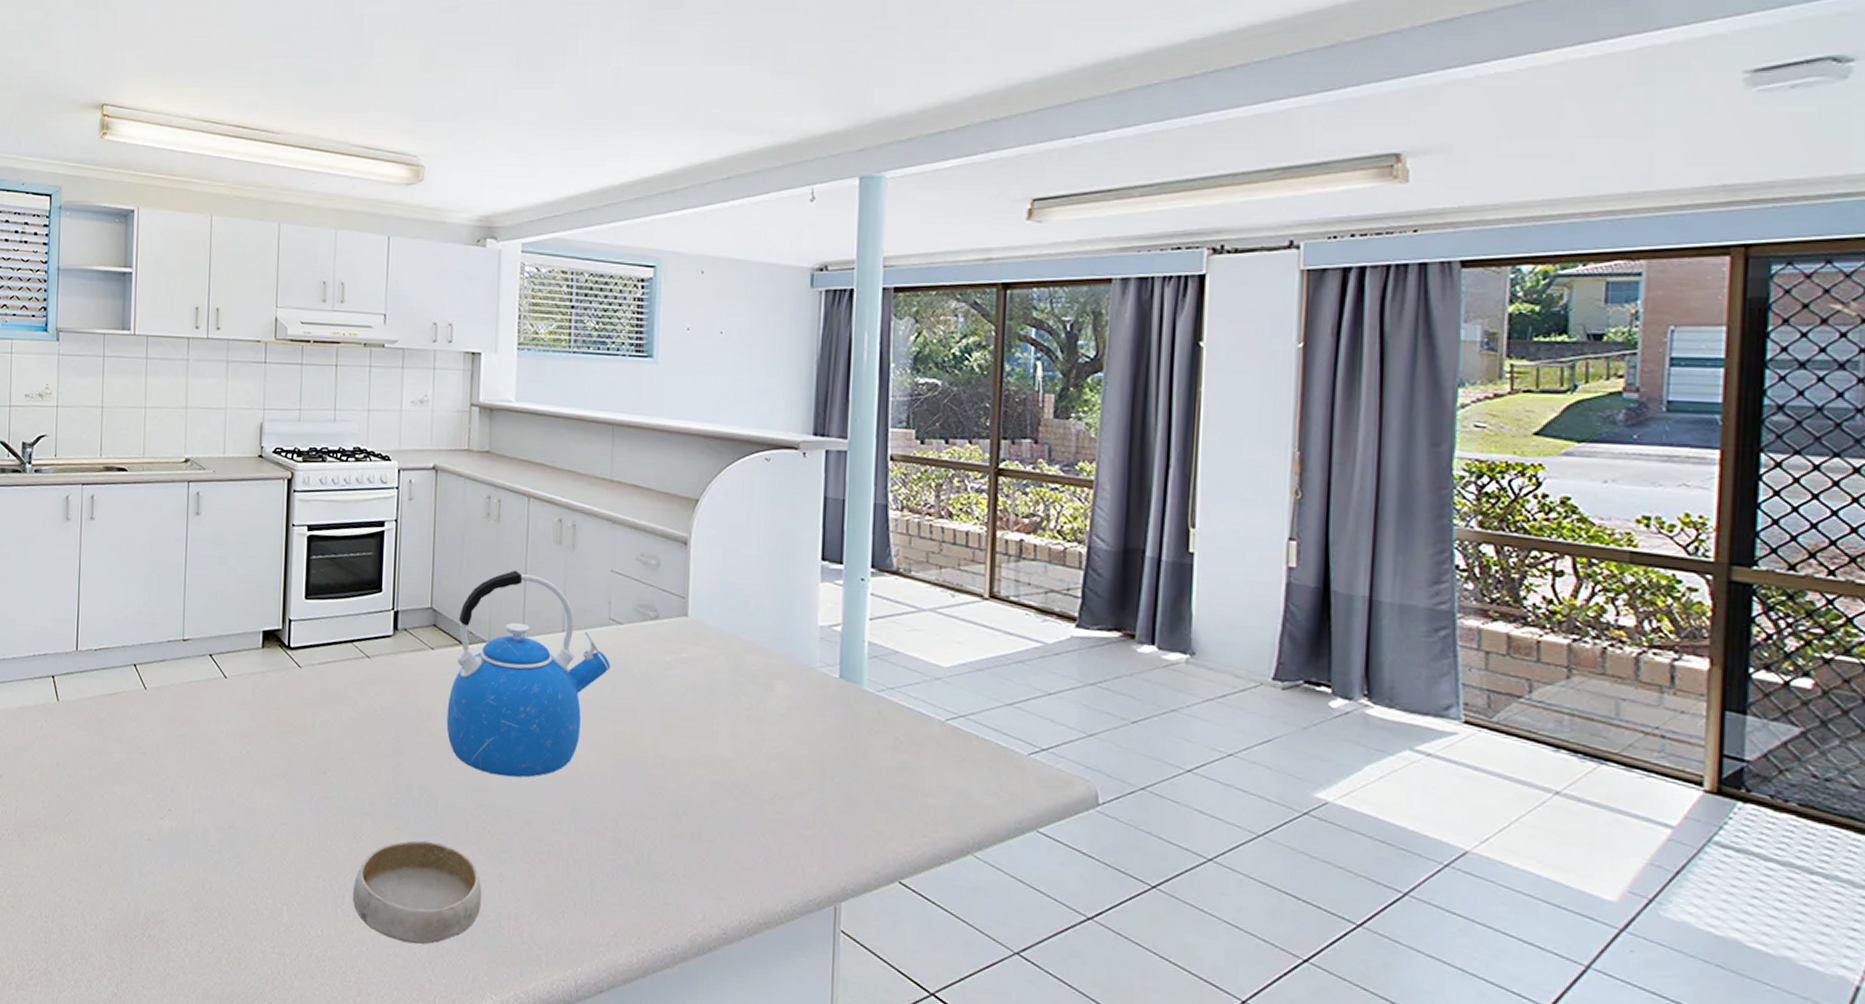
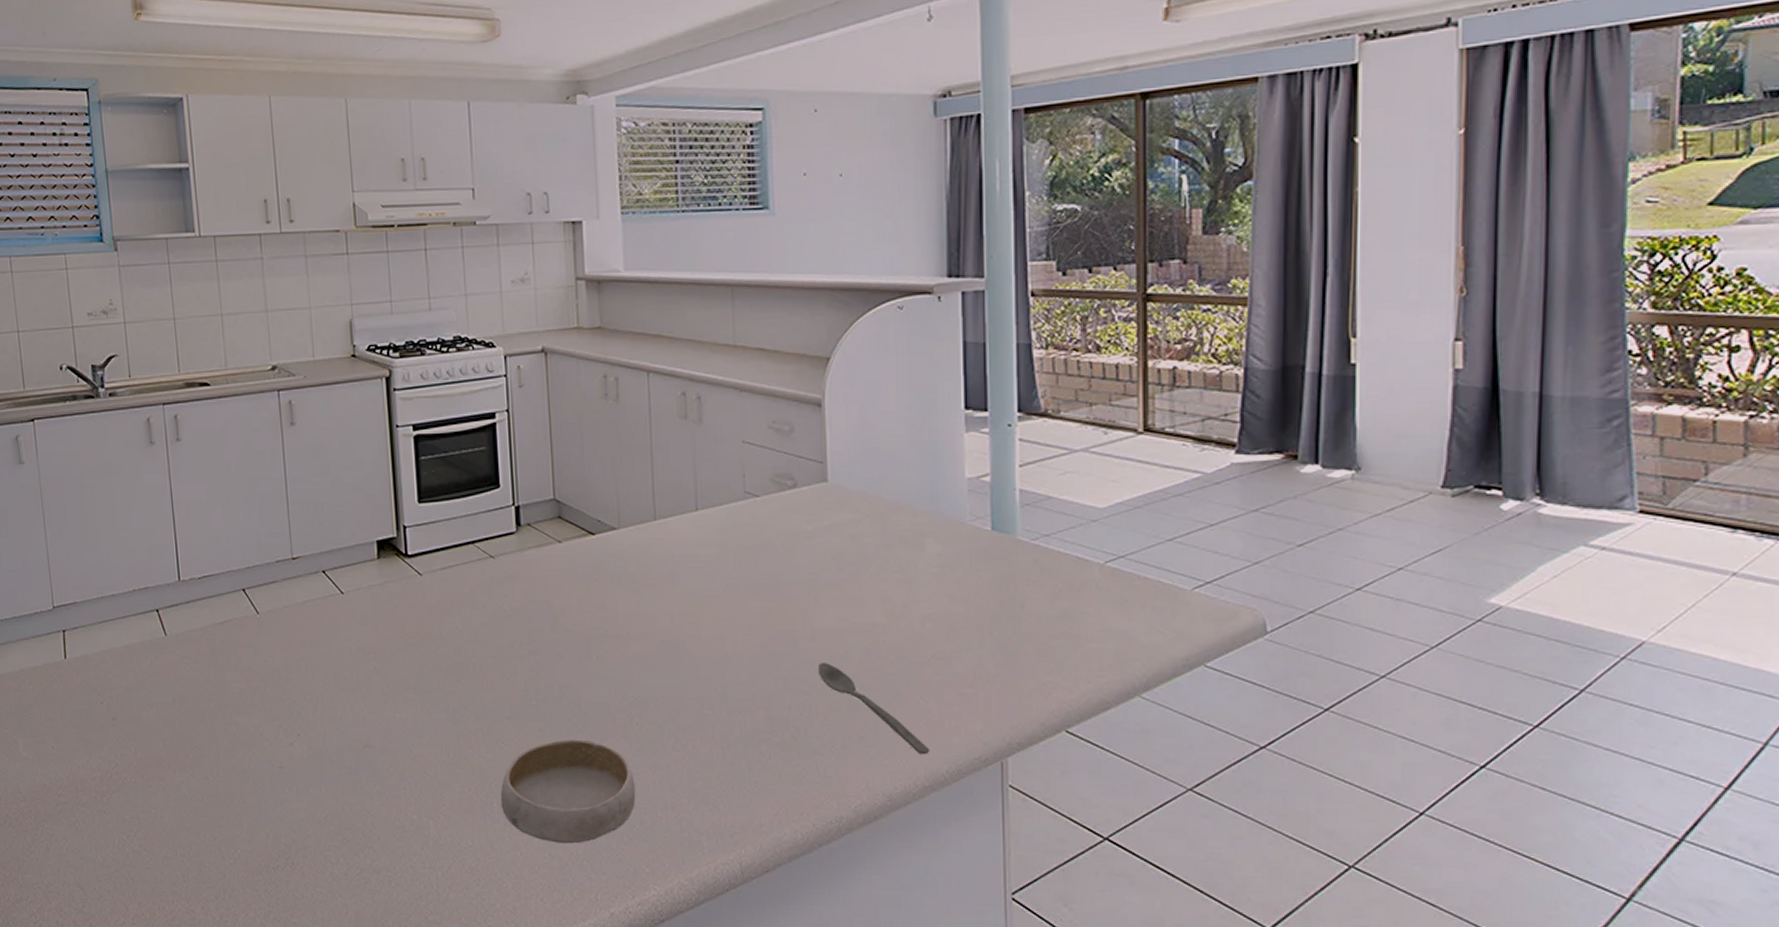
kettle: present [446,570,611,778] -> none [581,450,751,666]
spoon: none [666,790,767,891] -> present [819,663,930,755]

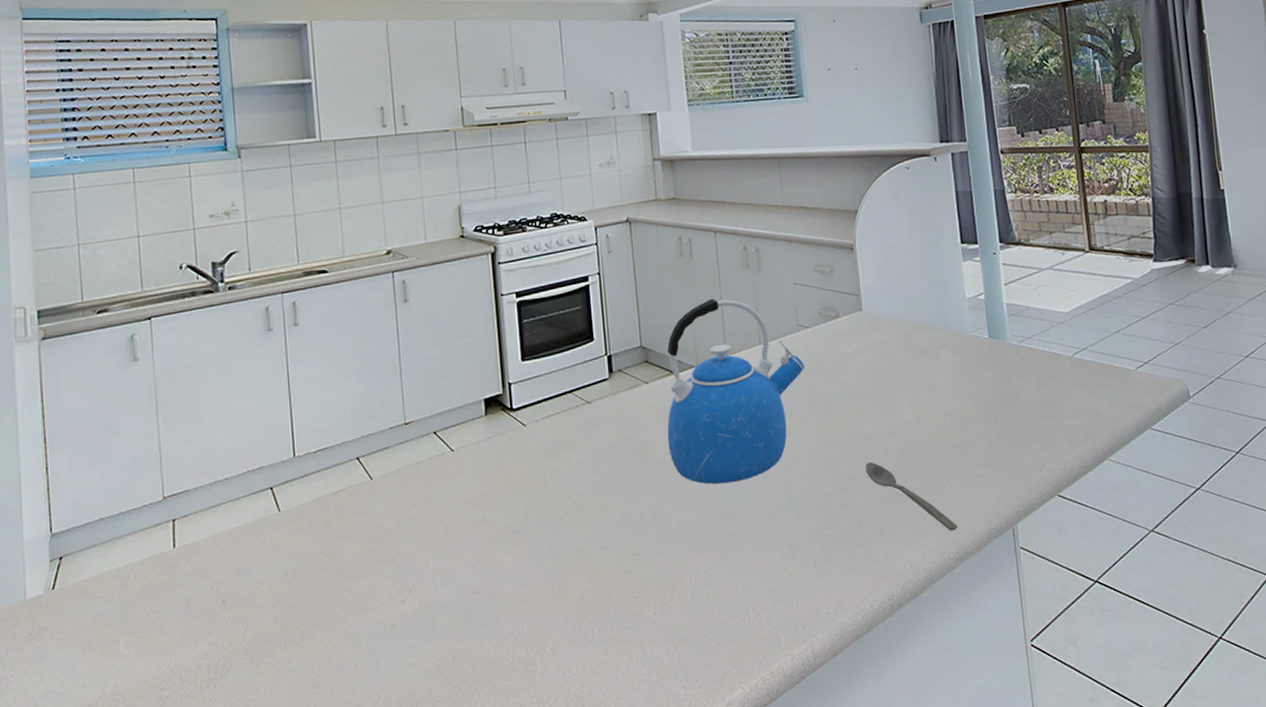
bowl: present [500,739,636,844] -> none [601,557,722,659]
kettle: none [581,450,751,666] -> present [667,298,805,485]

